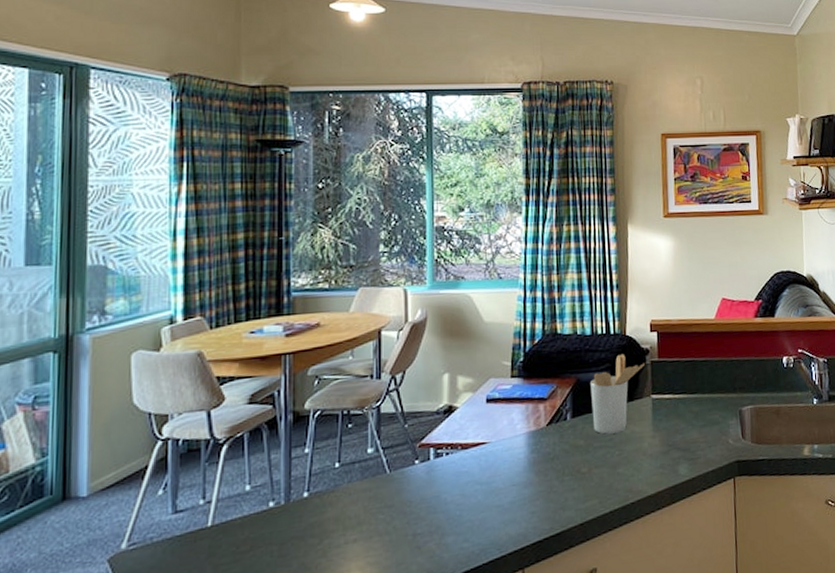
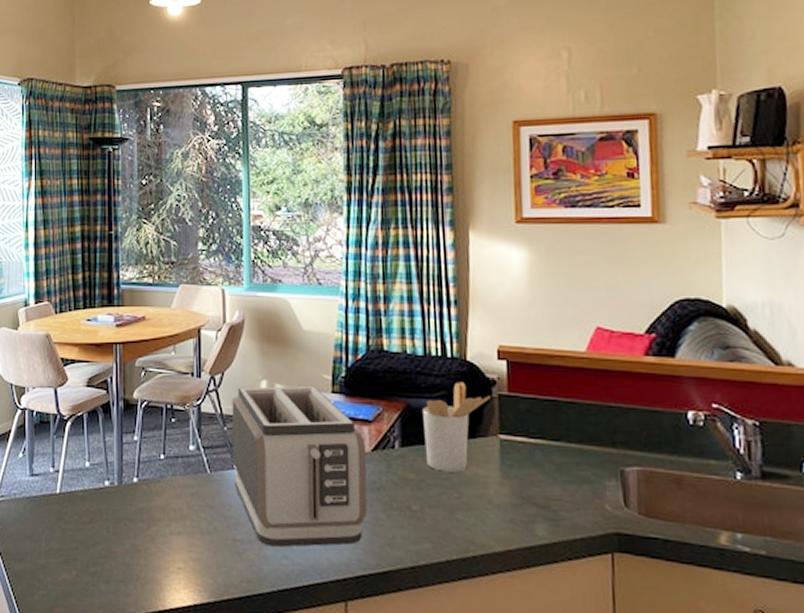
toaster: none [413,373,543,534] -> present [232,385,368,547]

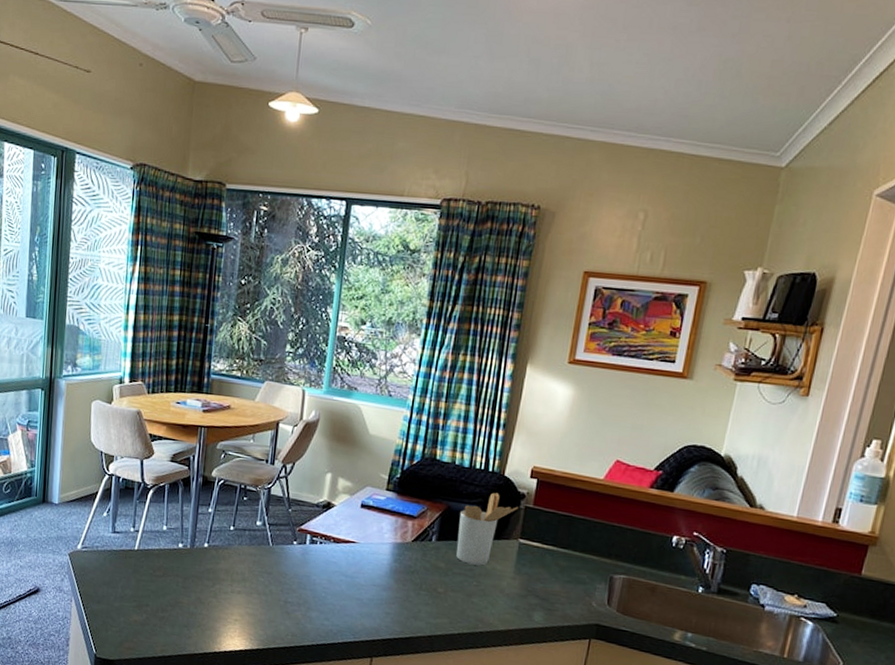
toaster: present [232,385,368,547] -> none [291,477,408,614]

